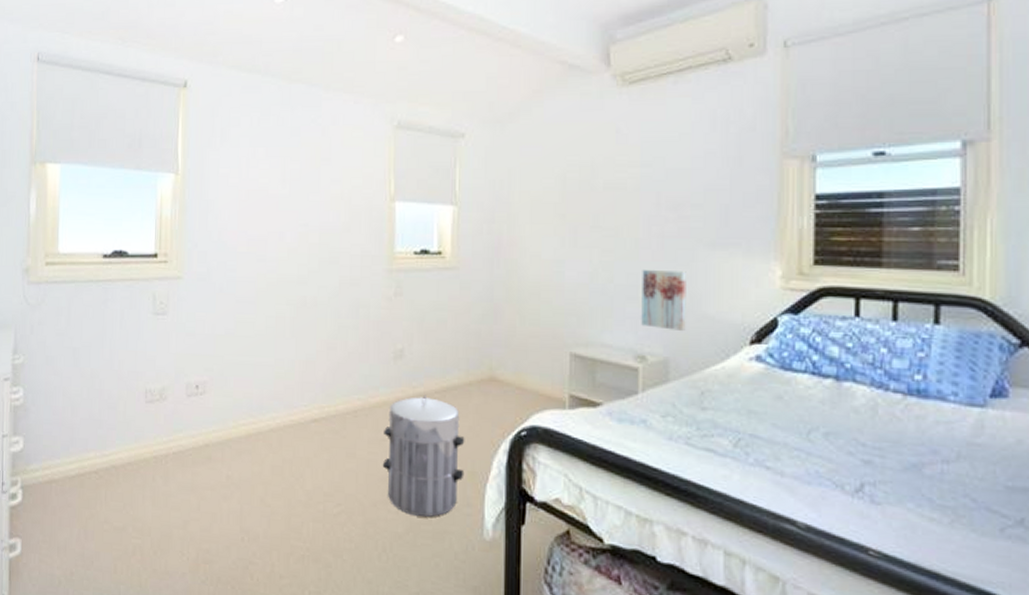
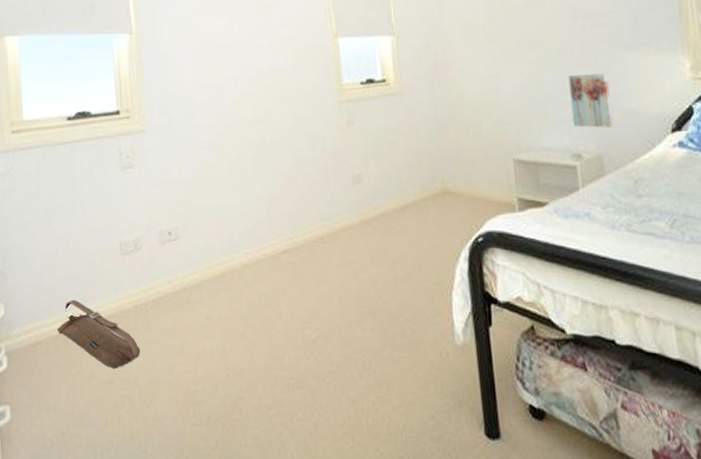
bag: none [74,441,157,517] -> present [57,299,141,369]
waste bin: present [382,394,465,517] -> none [351,214,431,331]

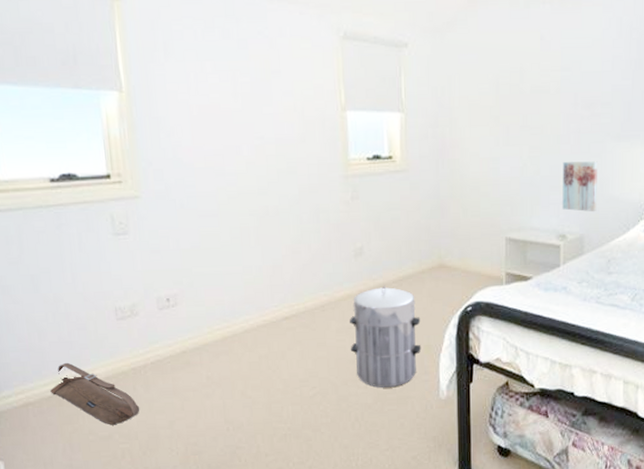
waste bin: none [351,214,431,331] -> present [350,285,422,388]

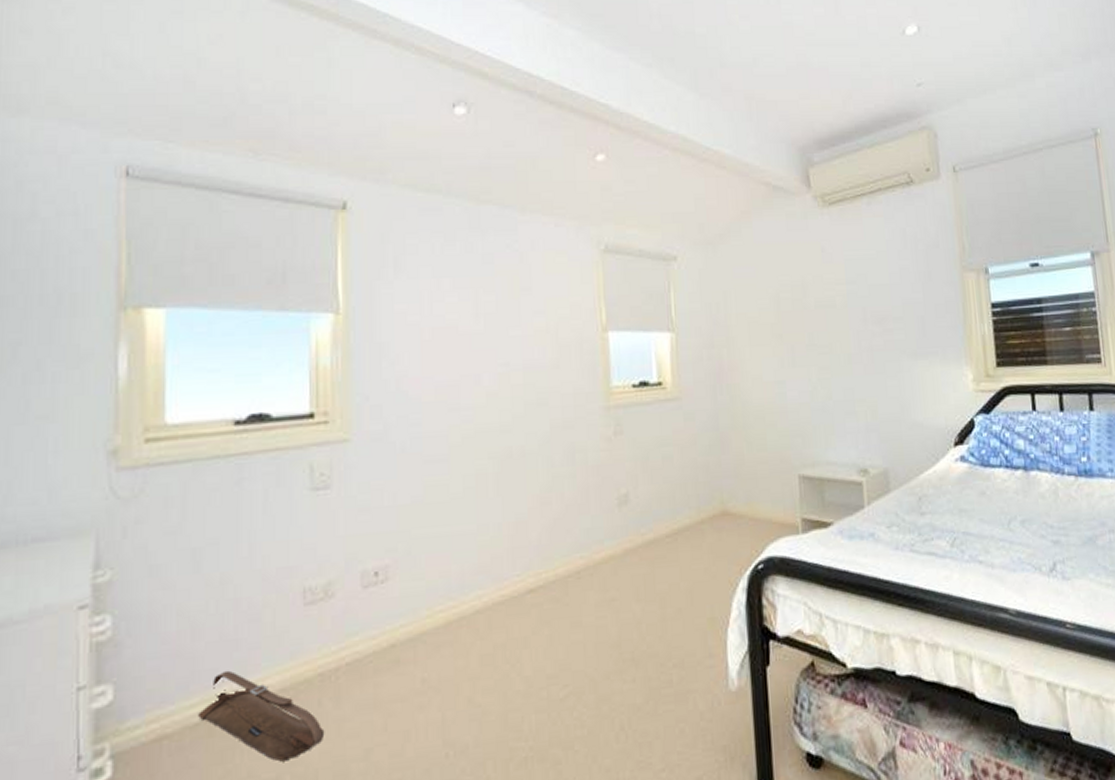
waste bin: present [350,285,422,388] -> none [612,541,704,680]
wall art: present [562,161,598,212] -> none [857,382,900,441]

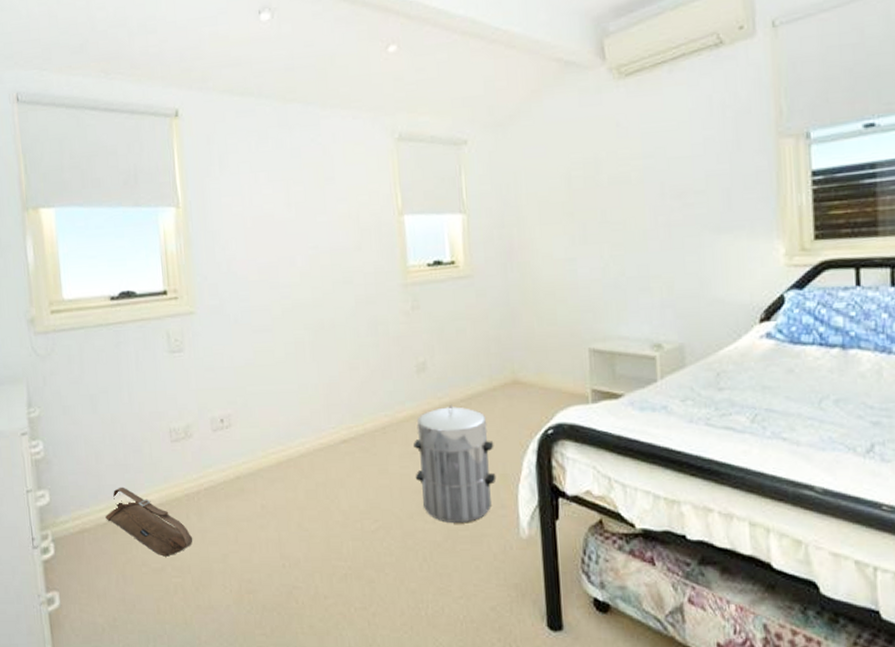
waste bin: none [612,541,704,680] -> present [414,404,497,523]

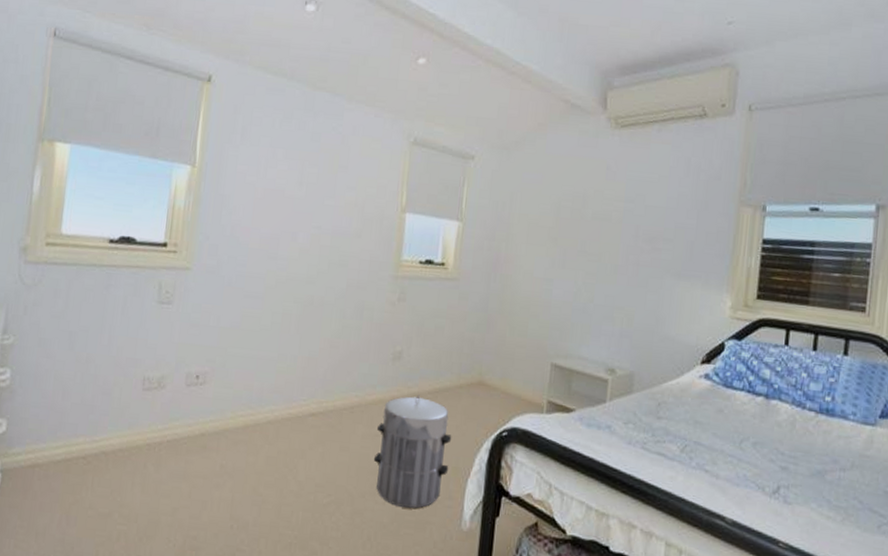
bag: present [105,487,193,557] -> none [61,426,146,503]

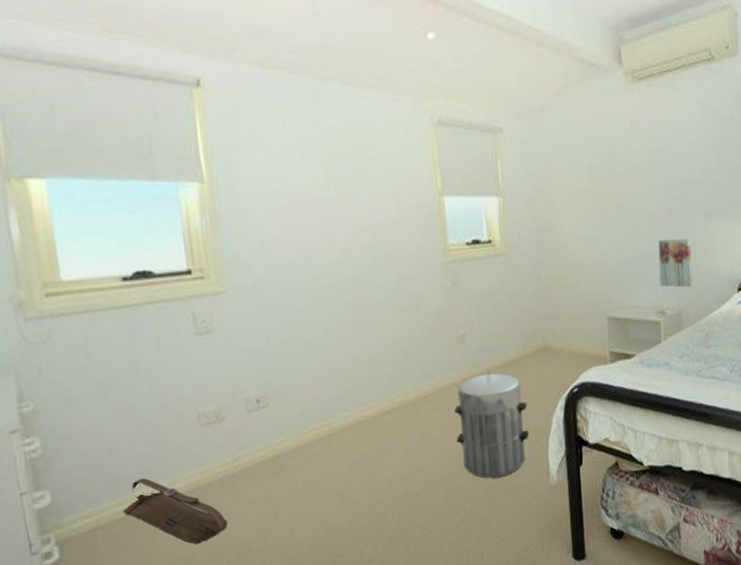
bag: none [61,426,146,503] -> present [123,477,228,544]
wall art: none [614,292,655,350] -> present [658,238,693,288]

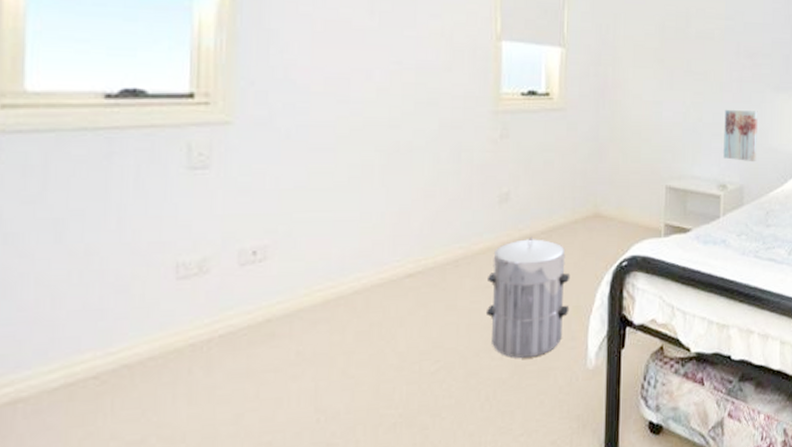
bag: present [123,477,228,544] -> none [58,338,195,425]

